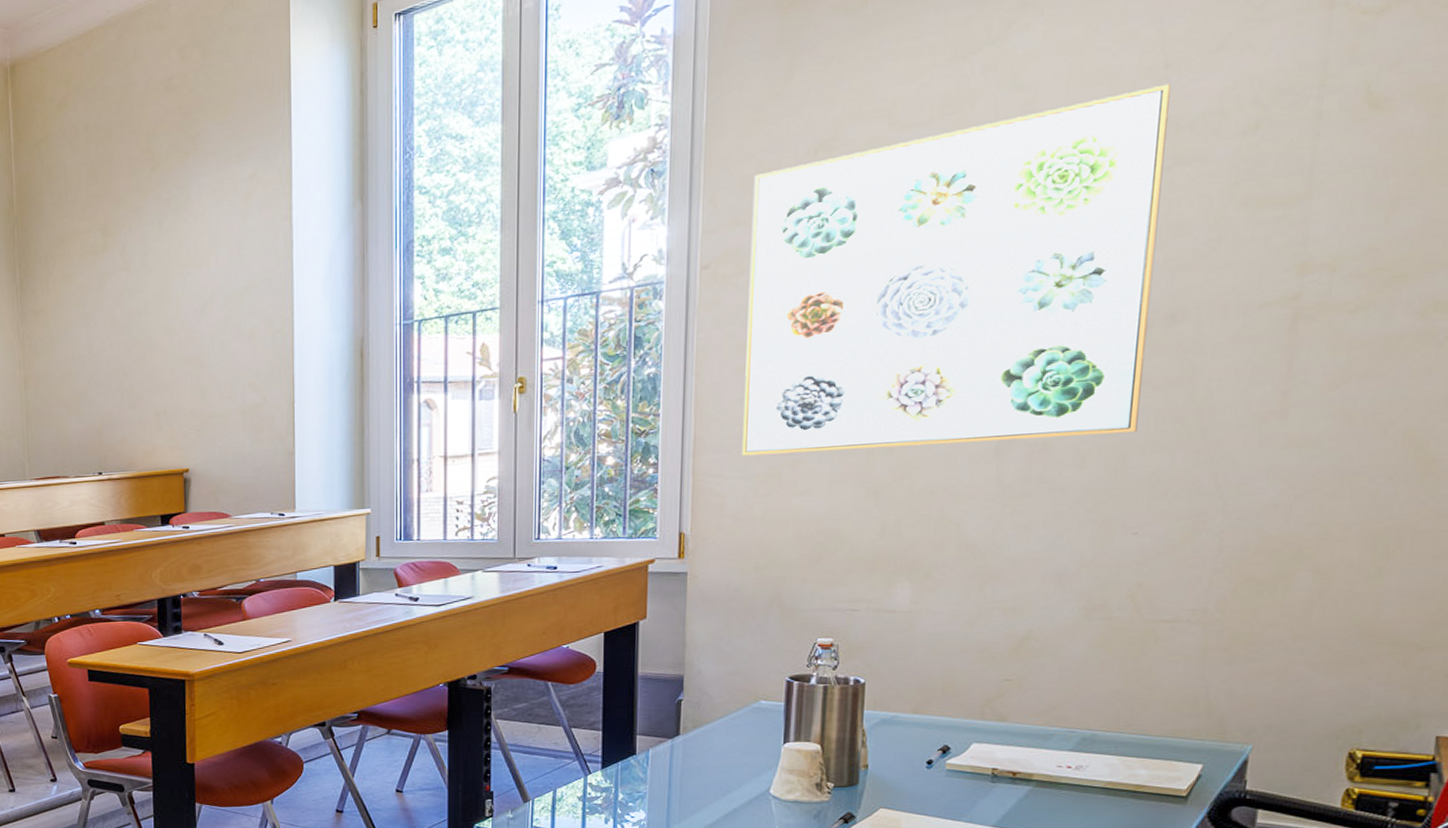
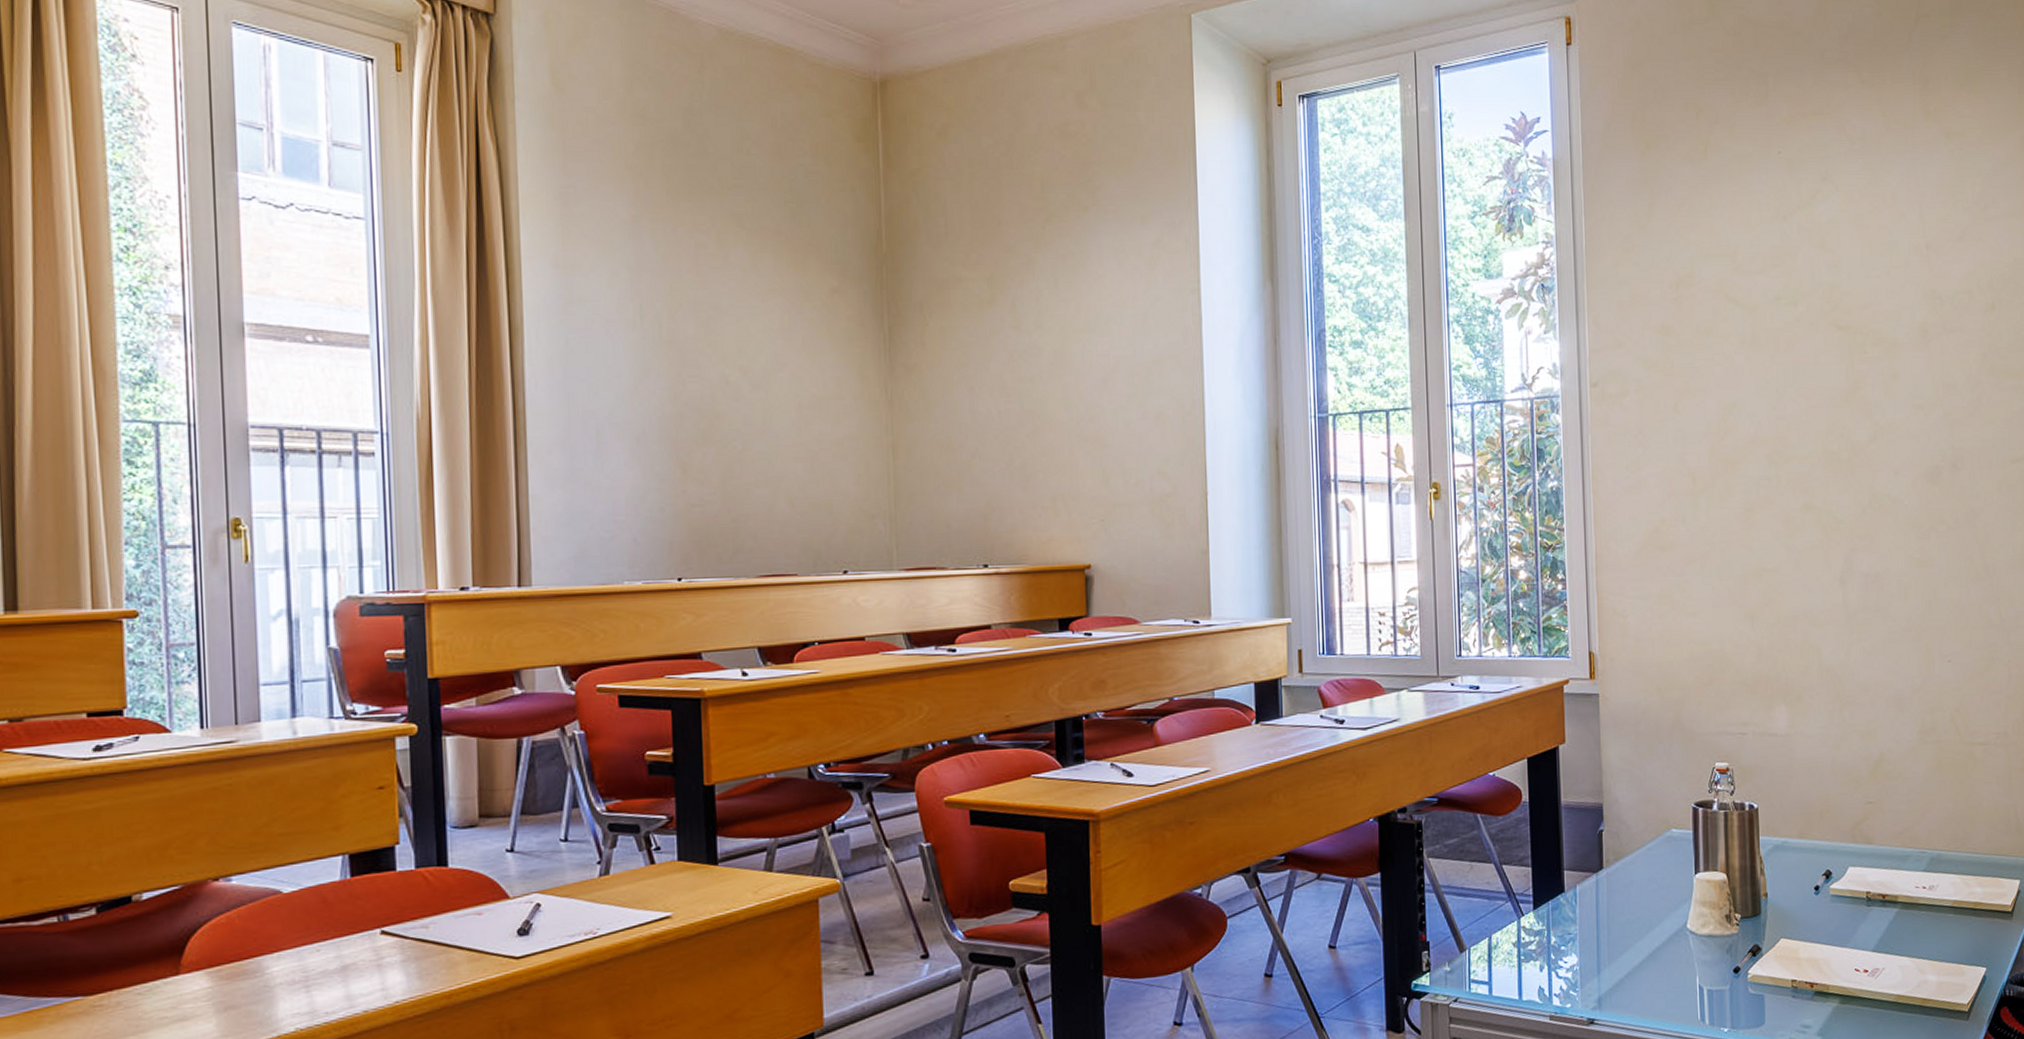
wall art: present [742,83,1171,457] -> none [1629,262,1941,576]

